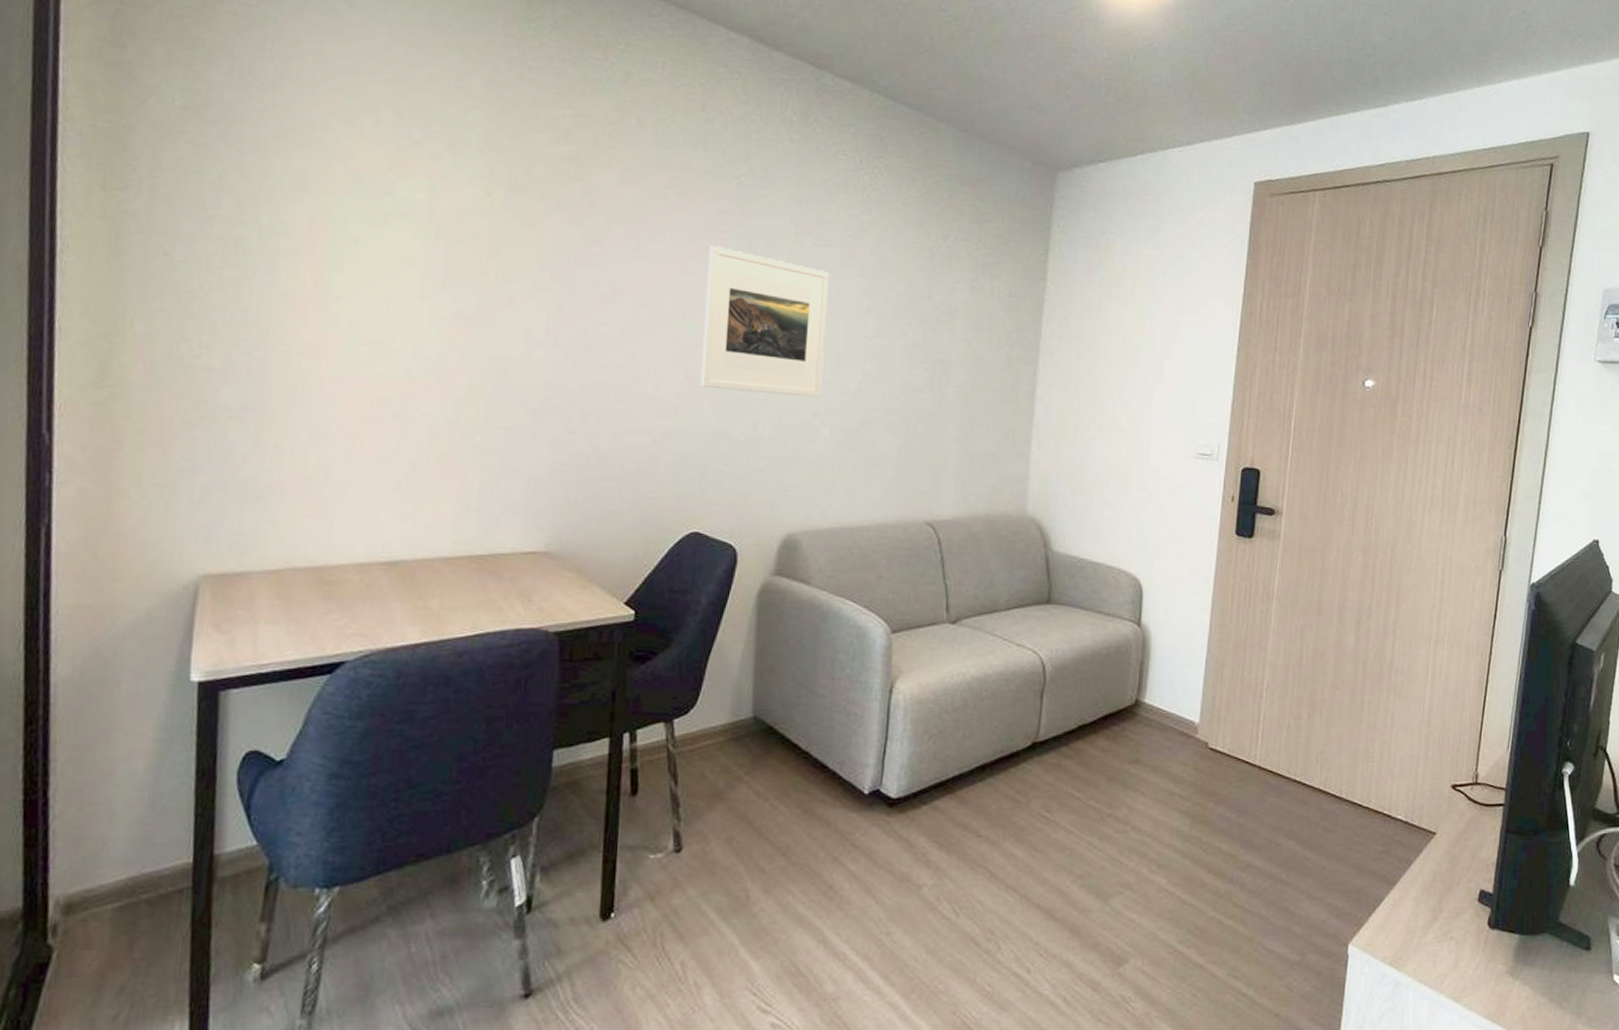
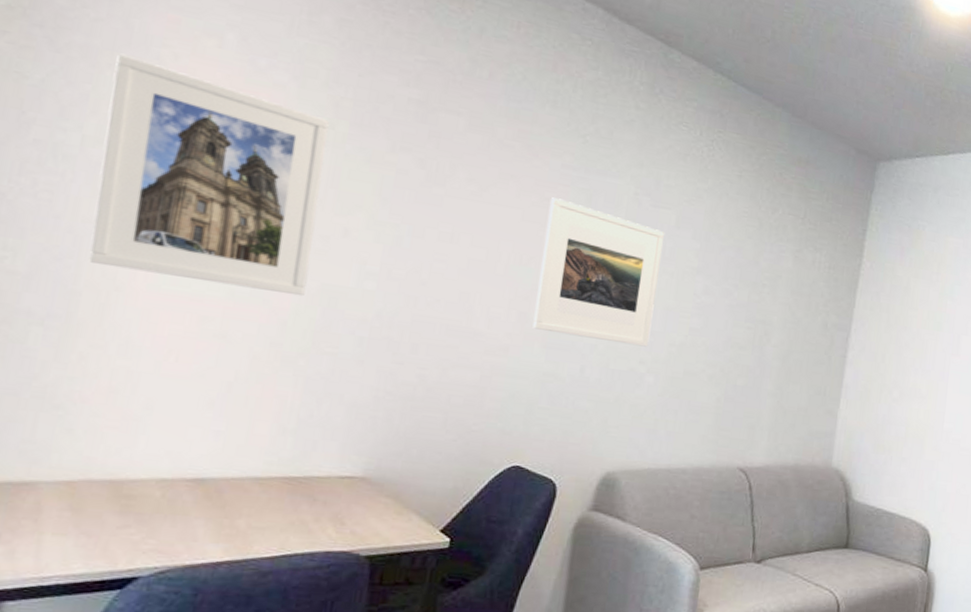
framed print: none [275,141,485,371] -> present [88,53,329,297]

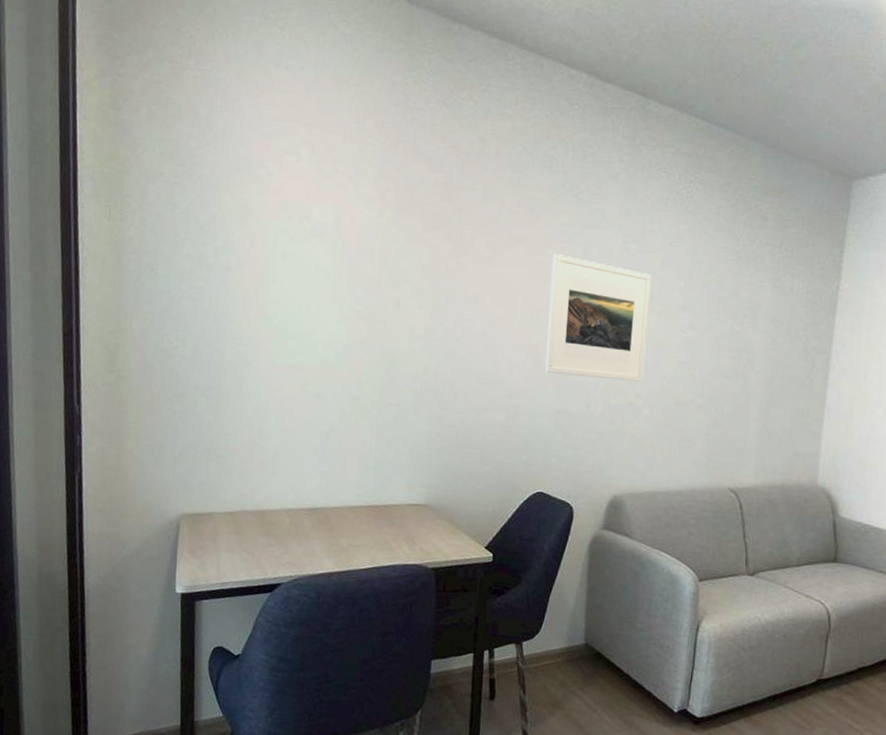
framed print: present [88,53,329,297] -> none [228,178,378,359]

